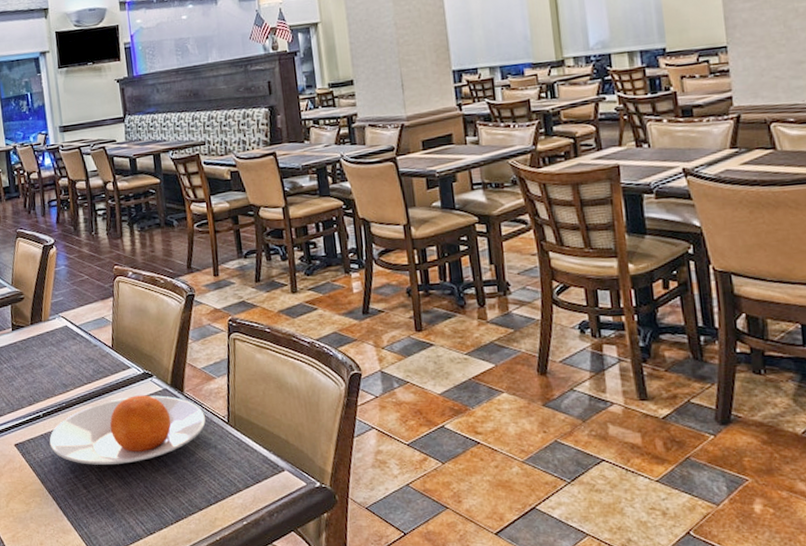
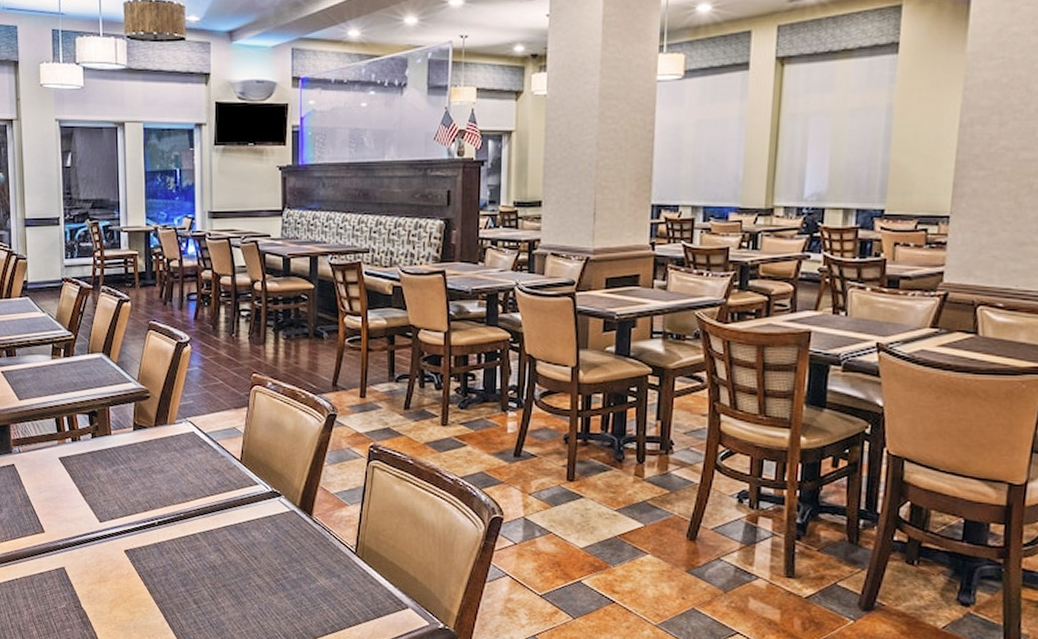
plate: present [49,395,207,465] -> none [162,514,333,583]

